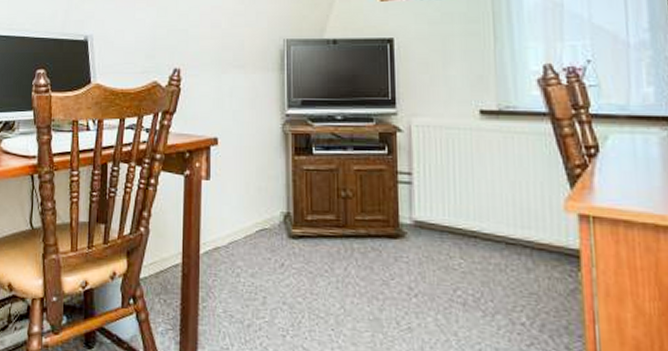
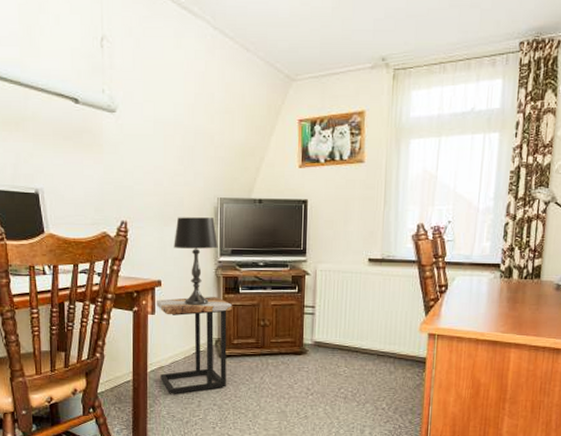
side table: none [212,158,304,287] -> present [157,297,232,395]
table lamp: none [233,62,285,170] -> present [174,217,218,306]

